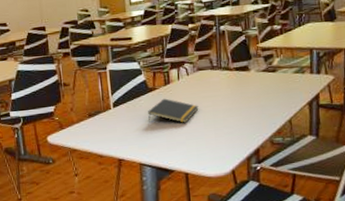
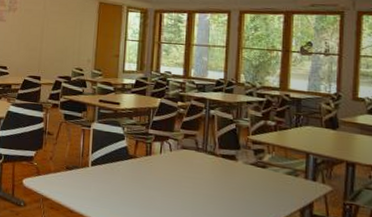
notepad: present [148,98,199,123] -> none [125,168,178,199]

